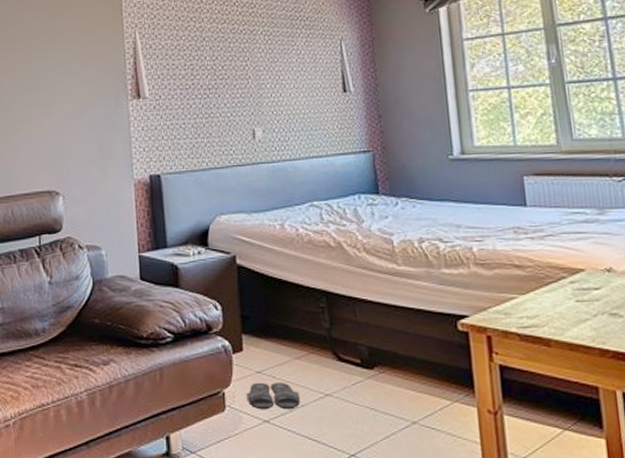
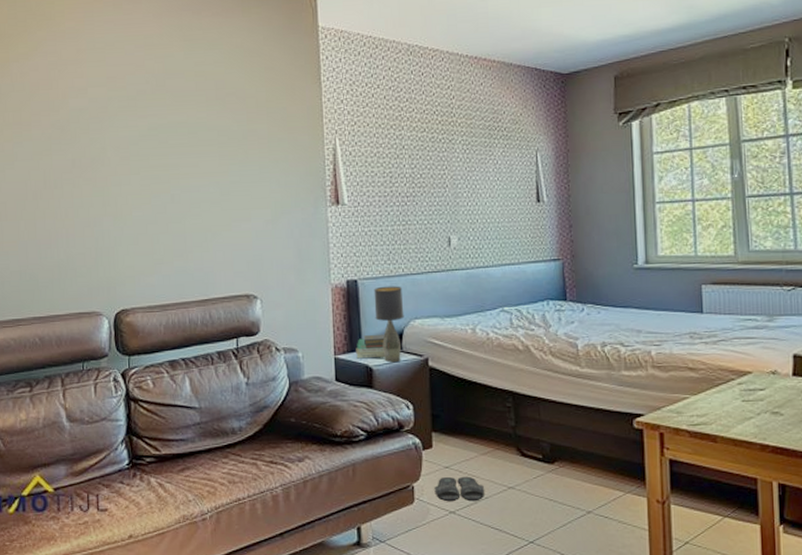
books: none [160,230,191,257] -> present [356,334,386,359]
table lamp: none [177,180,210,261] -> present [374,286,404,363]

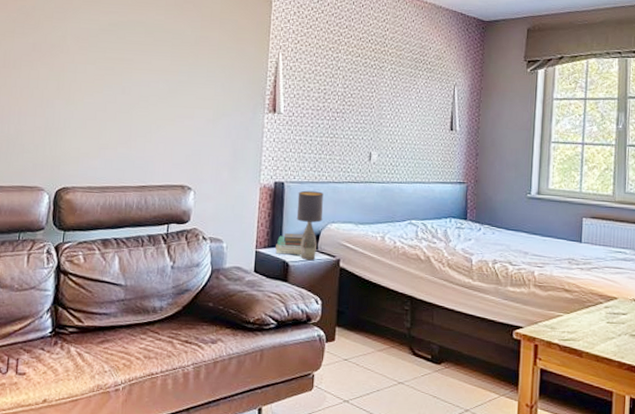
slippers: present [434,476,485,502] -> none [332,368,378,392]

